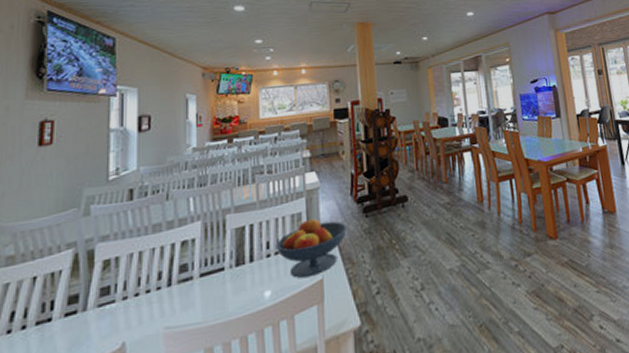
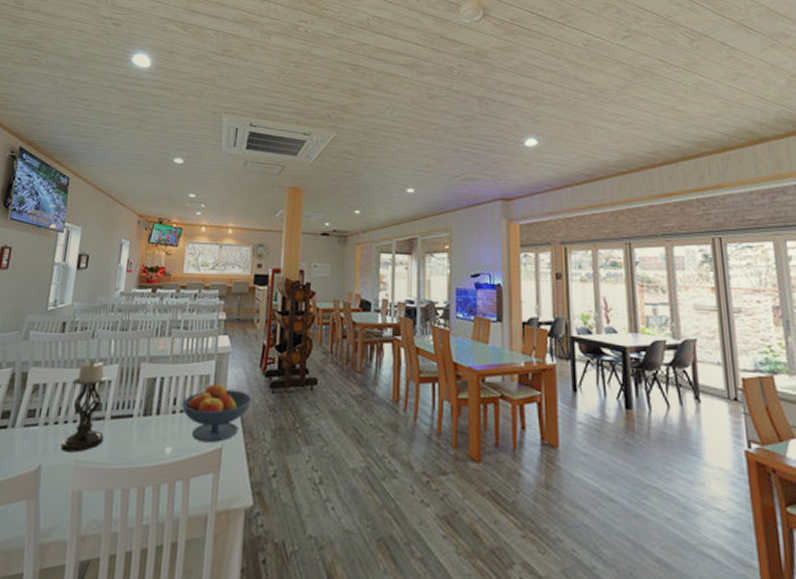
candle holder: none [145,221,194,322] -> present [60,360,108,453]

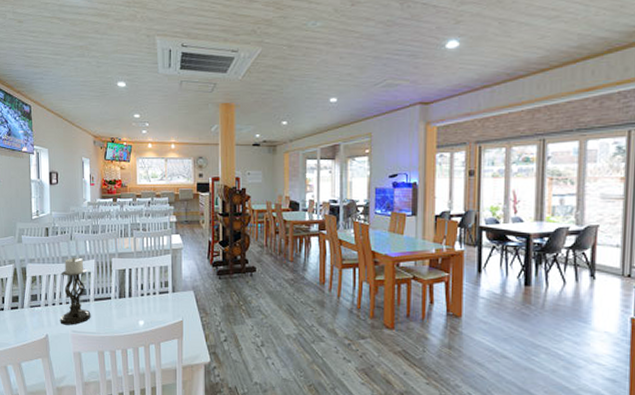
fruit bowl: present [181,382,253,442] -> none [148,271,204,317]

